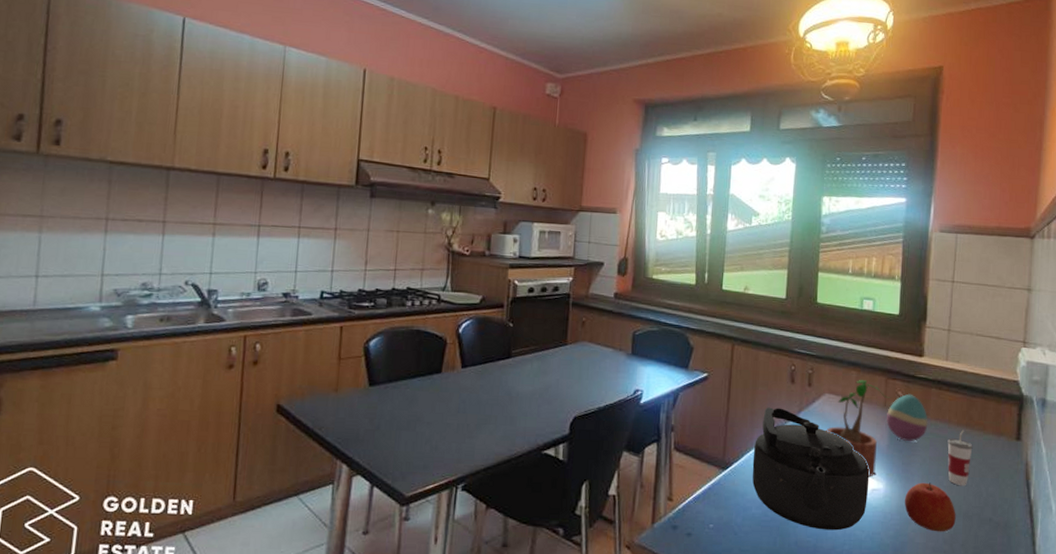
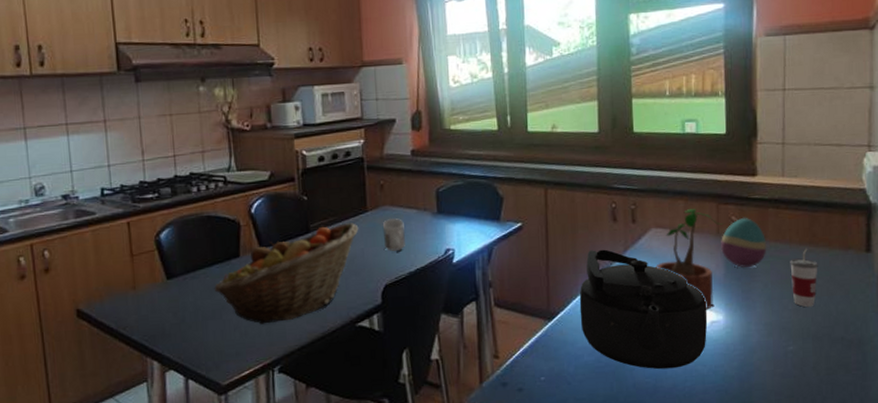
fruit basket: none [412,353,557,441] -> present [214,223,359,325]
mug: none [579,354,600,386] -> present [382,218,406,251]
apple: present [905,482,956,532] -> none [747,307,805,358]

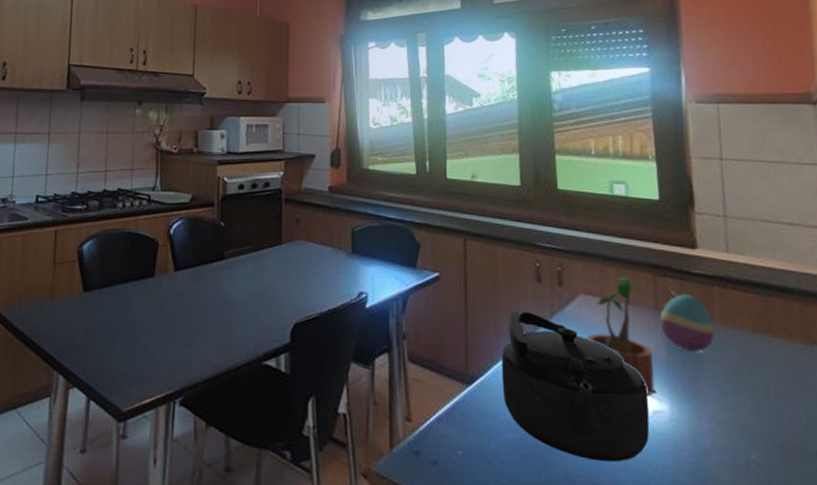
fruit basket: present [214,223,359,325] -> none [126,254,272,351]
mug: present [382,218,406,251] -> none [296,254,319,288]
cup: present [790,248,818,308] -> none [743,337,779,409]

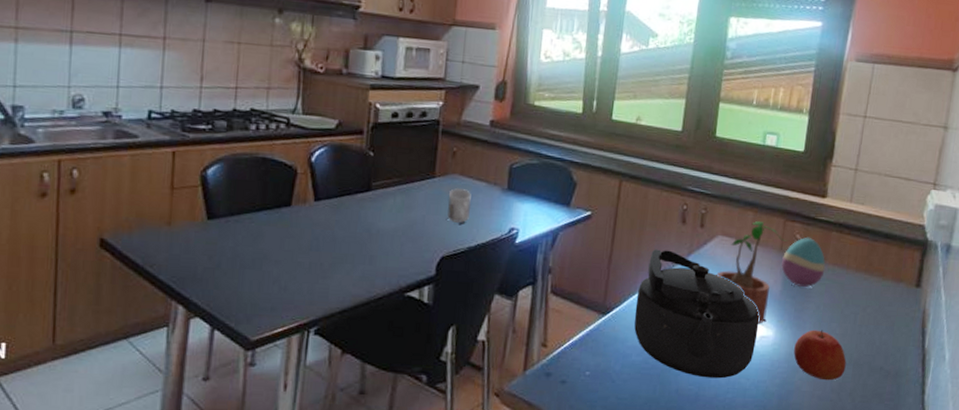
mug: none [296,254,319,288] -> present [447,188,472,223]
apple: none [697,403,771,468] -> present [793,329,847,381]

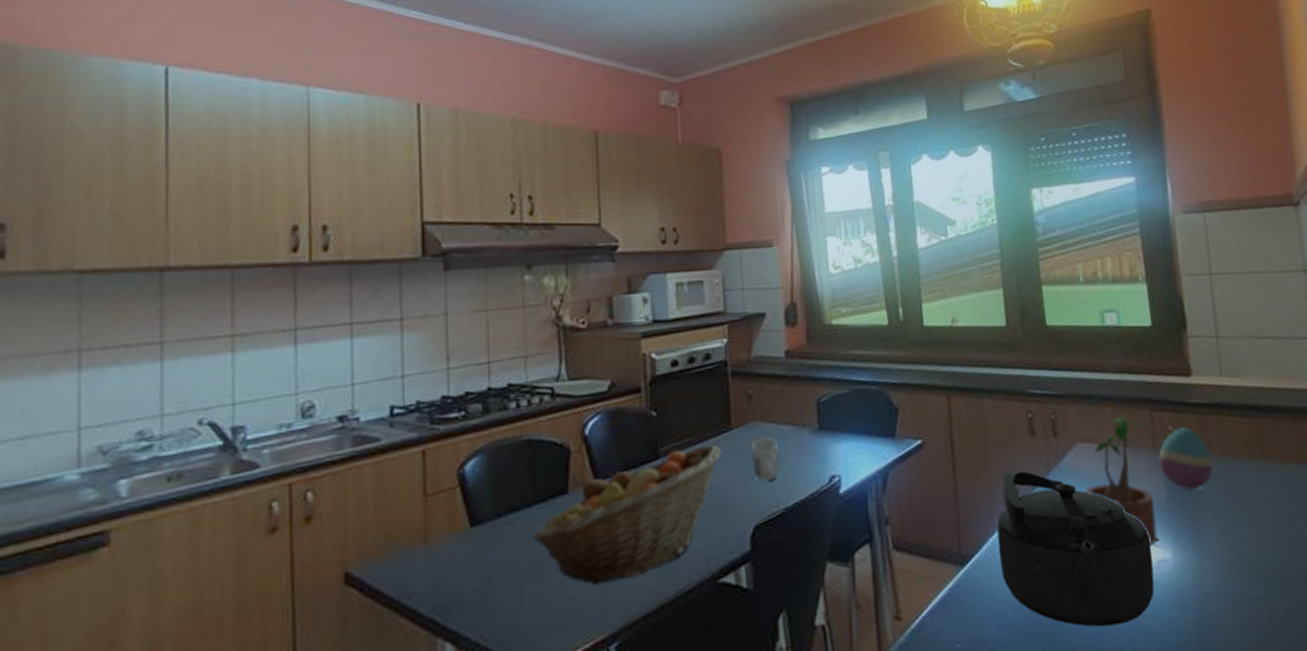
fruit basket: none [257,186,423,281] -> present [532,444,722,585]
apple: present [793,329,847,381] -> none [1200,540,1271,605]

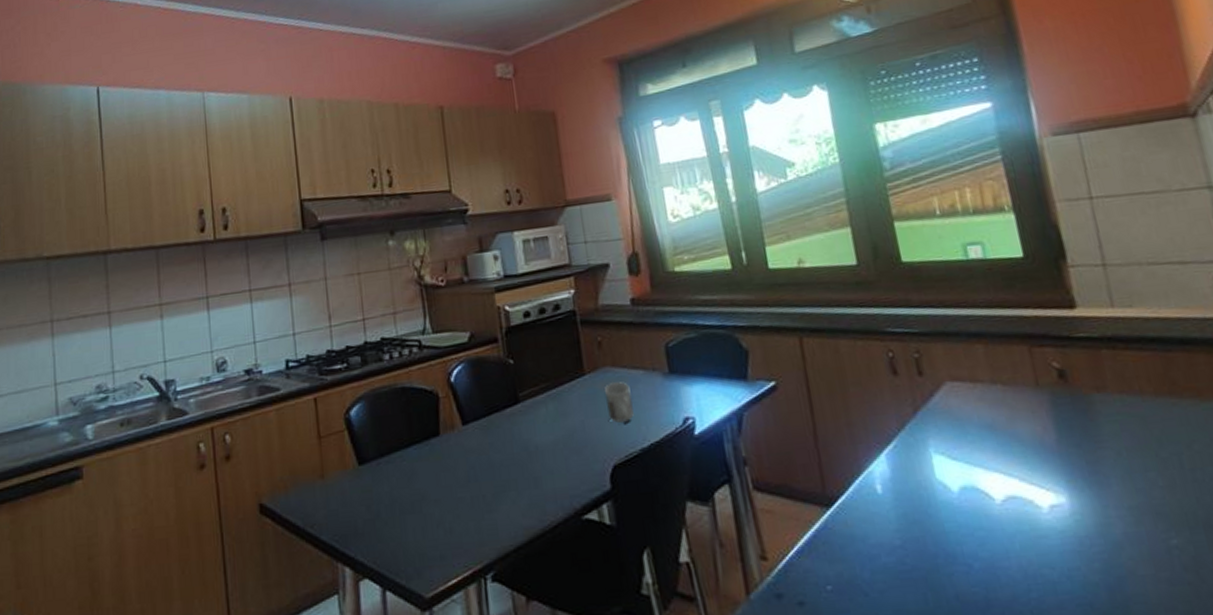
fruit basket: present [532,444,722,585] -> none [412,389,577,519]
kettle: present [996,471,1154,628] -> none [862,411,1049,574]
potted plant: present [1085,416,1162,546] -> none [959,353,1049,490]
decorative egg: present [1159,426,1213,491] -> none [1043,362,1111,431]

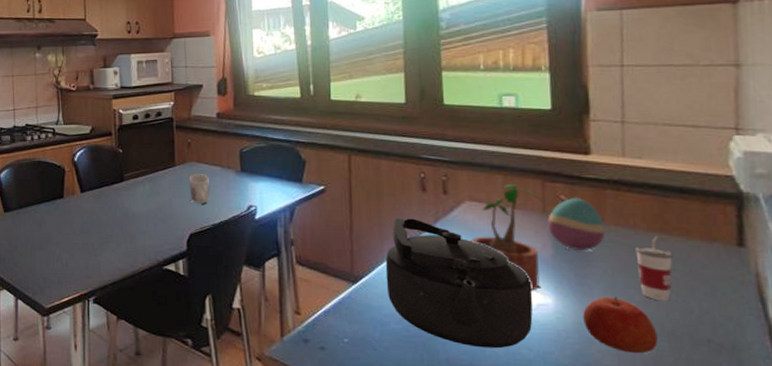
kettle: none [862,411,1049,574] -> present [385,218,533,349]
potted plant: none [959,353,1049,490] -> present [471,183,553,291]
decorative egg: none [1043,362,1111,431] -> present [548,197,606,251]
apple: none [1103,484,1195,556] -> present [583,296,658,354]
cup: none [1146,400,1196,483] -> present [635,235,673,302]

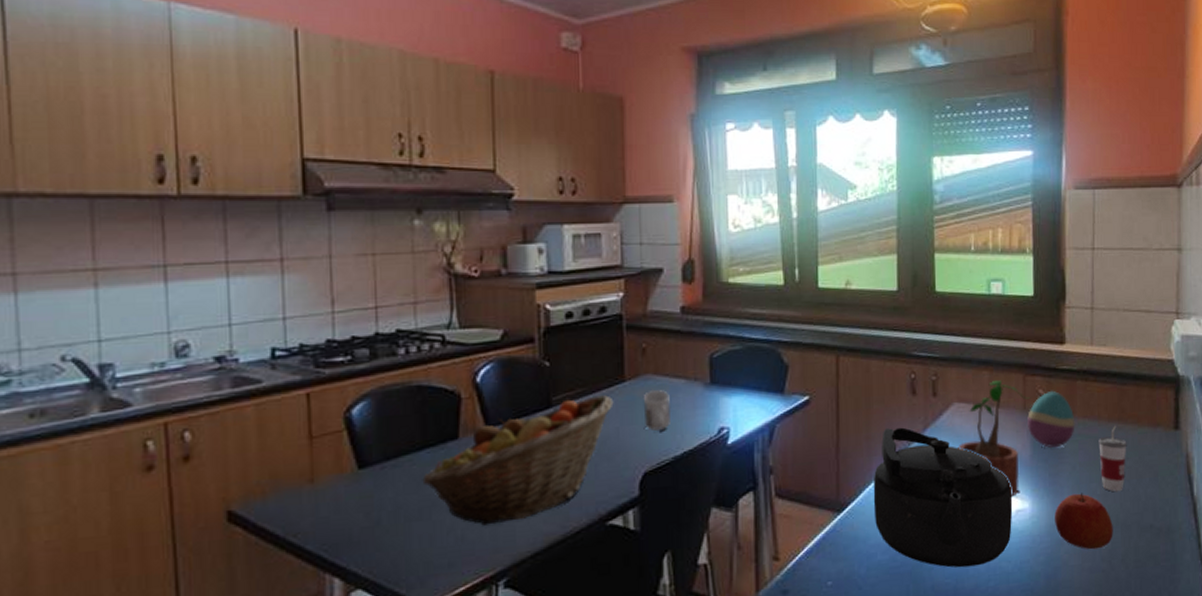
fruit basket: none [41,175,167,259] -> present [422,395,614,526]

